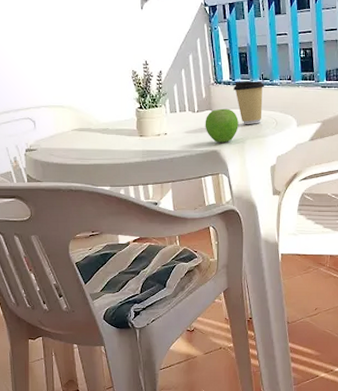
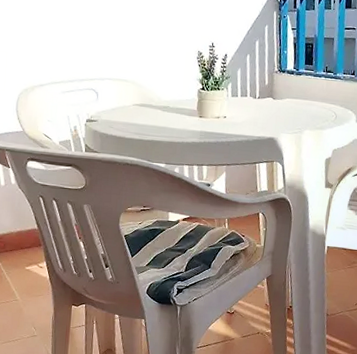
fruit: present [205,108,239,143] -> none [264,97,299,131]
coffee cup: present [233,81,265,124] -> none [296,72,328,116]

